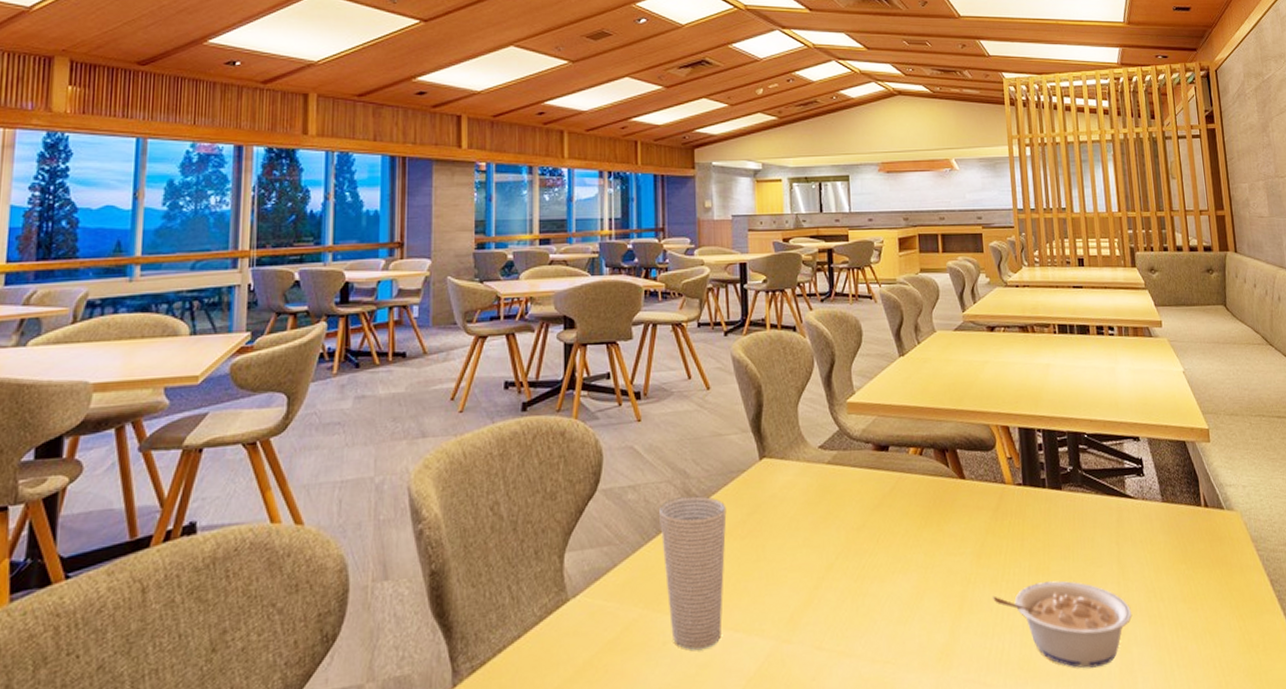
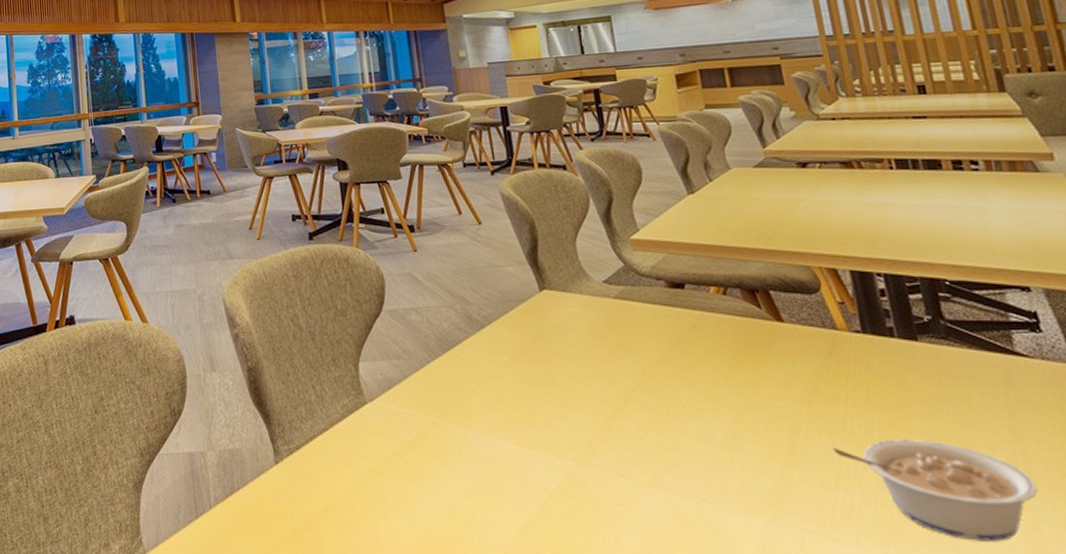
cup: present [659,496,727,650] -> none [443,321,517,461]

